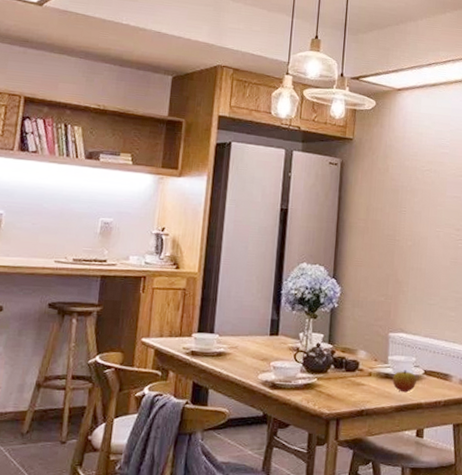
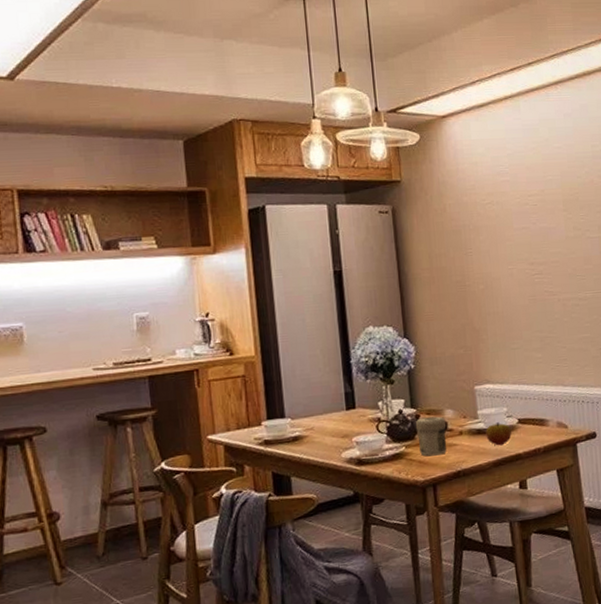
jar: none [329,354,358,392] -> present [415,416,448,457]

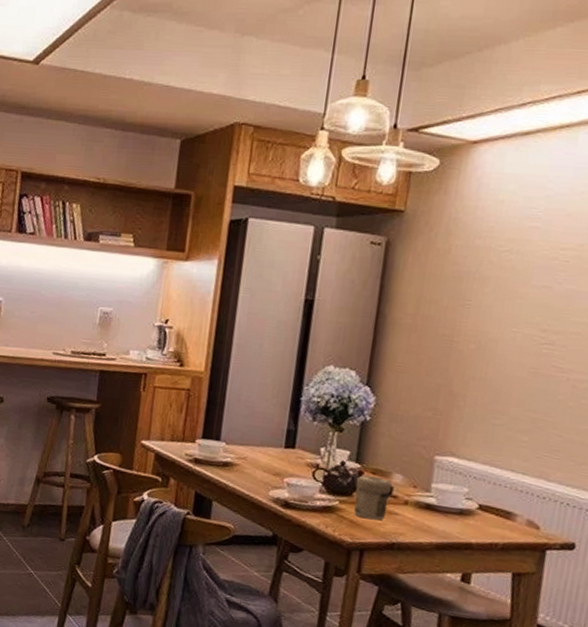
apple: present [485,422,512,446] -> none [434,502,467,529]

